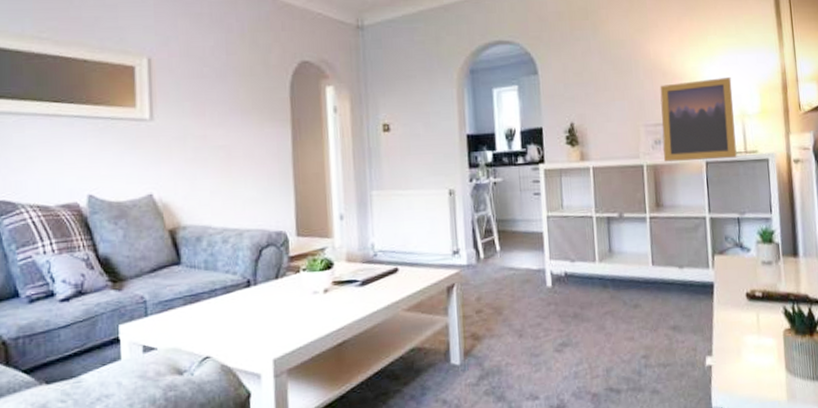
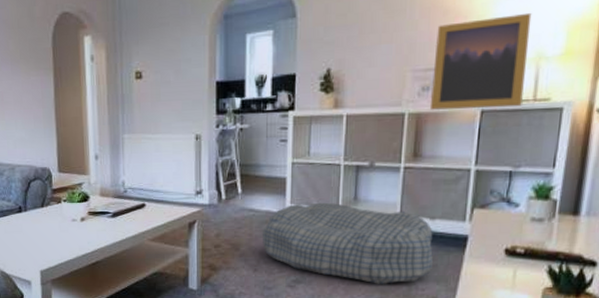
dog bed: none [524,256,688,340] -> present [263,202,433,284]

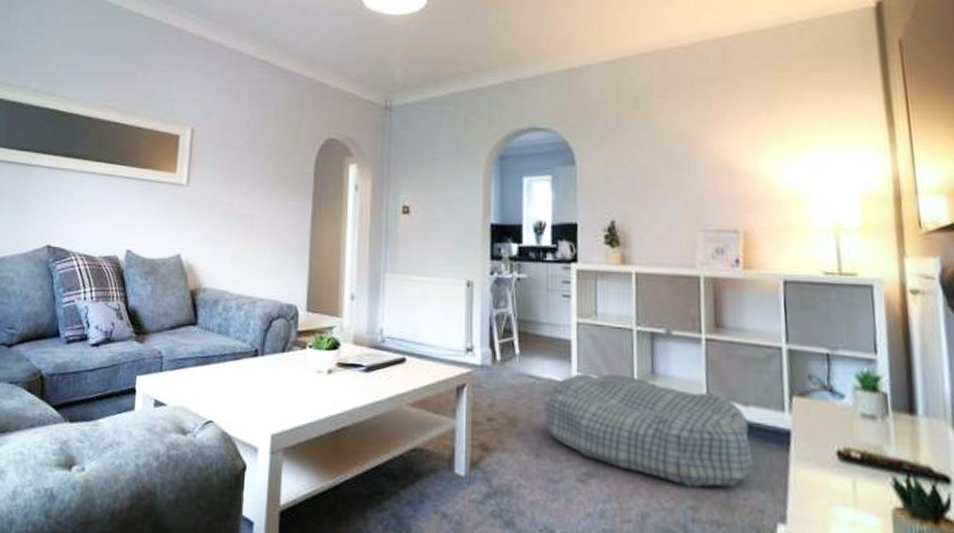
picture frame: present [429,12,532,110] -> none [725,181,827,280]

